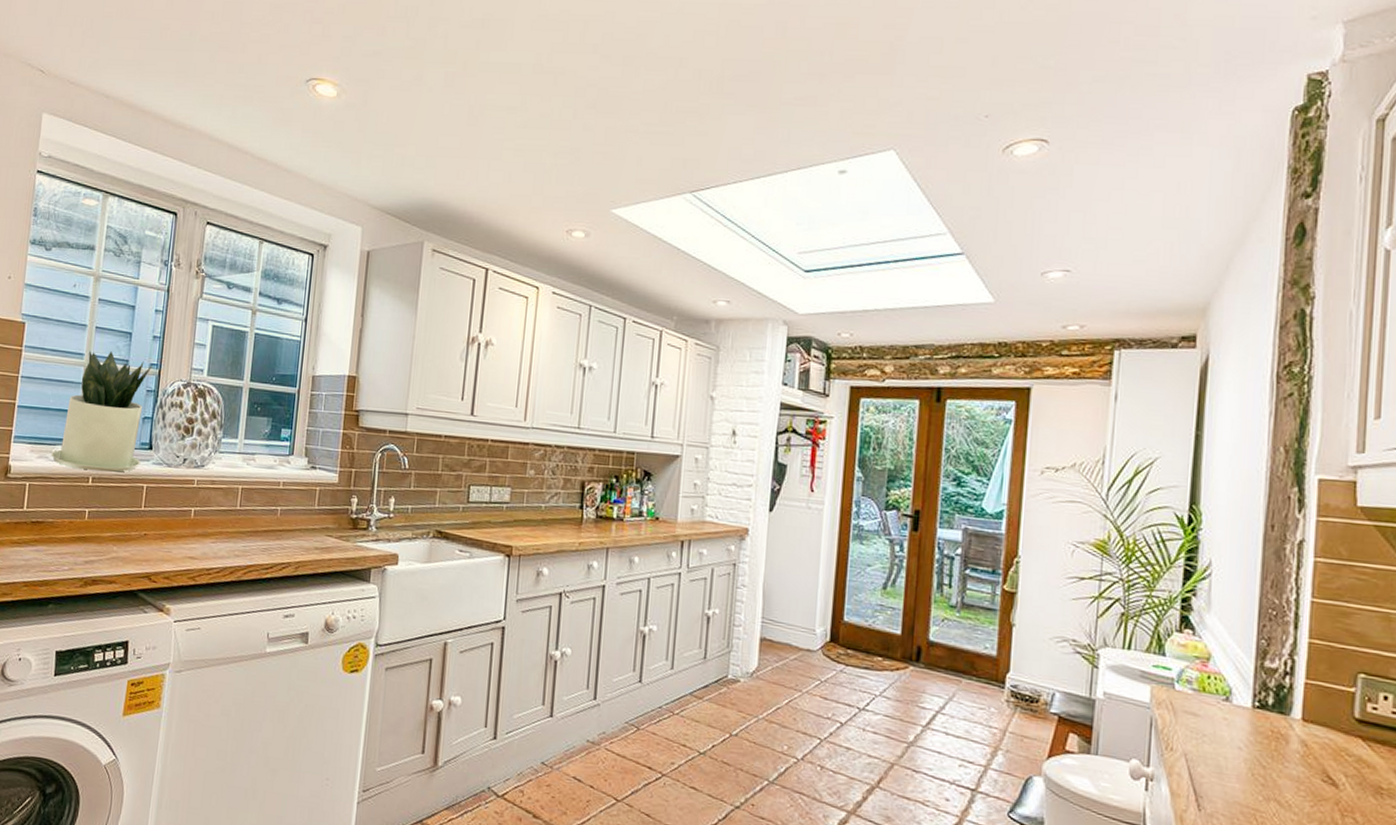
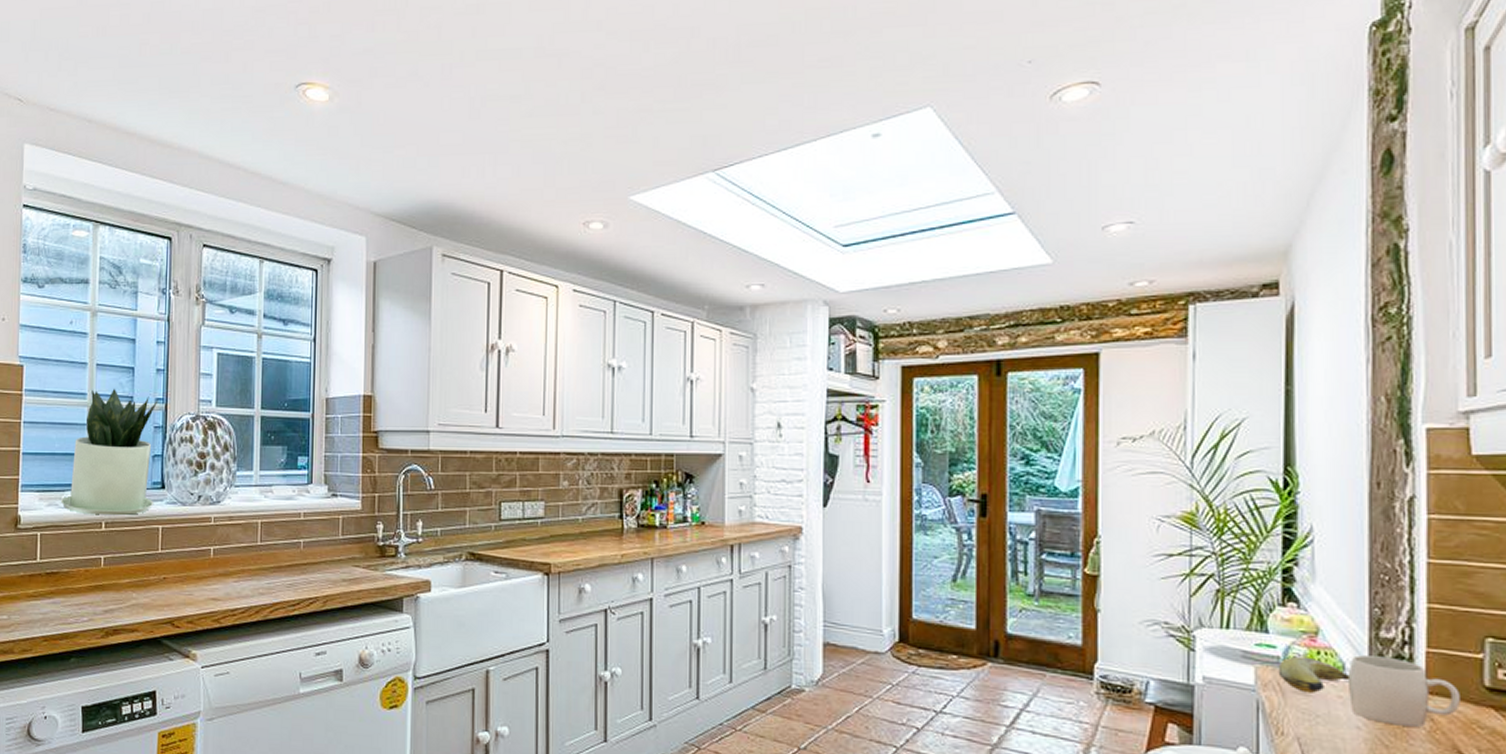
fruit: none [1171,679,1236,714] -> present [1278,656,1351,693]
mug: none [1232,681,1332,751] -> present [1347,655,1460,727]

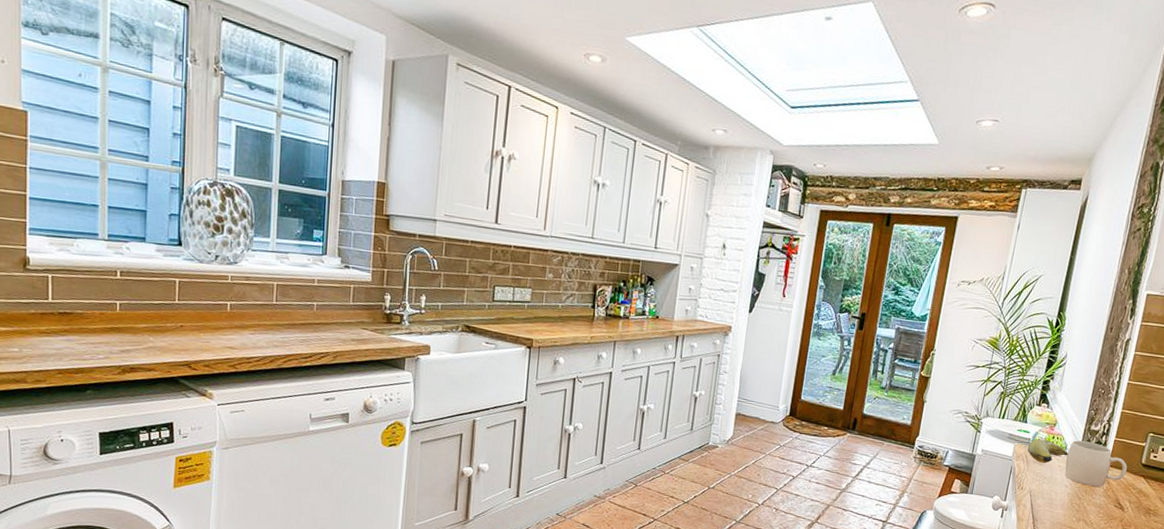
planter: present [60,388,158,516] -> none [72,144,175,267]

